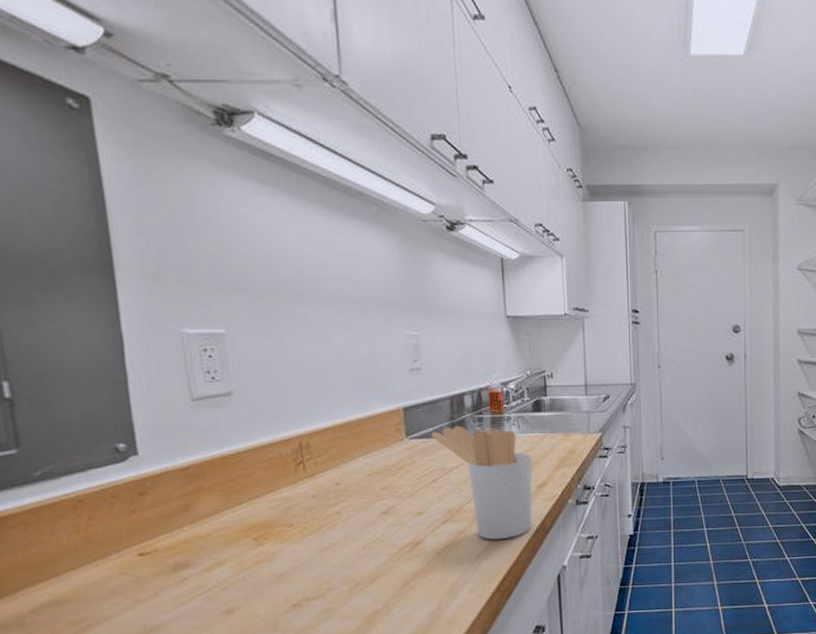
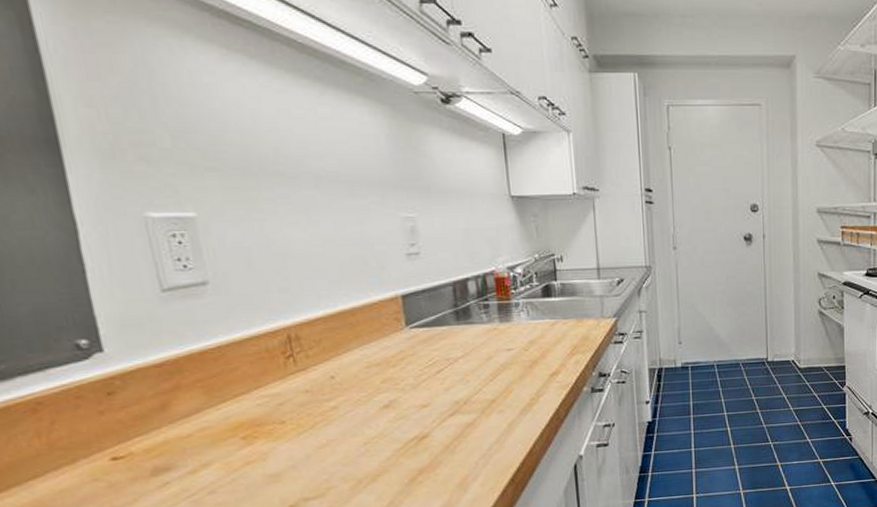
utensil holder: present [431,425,533,540] -> none [433,313,545,432]

